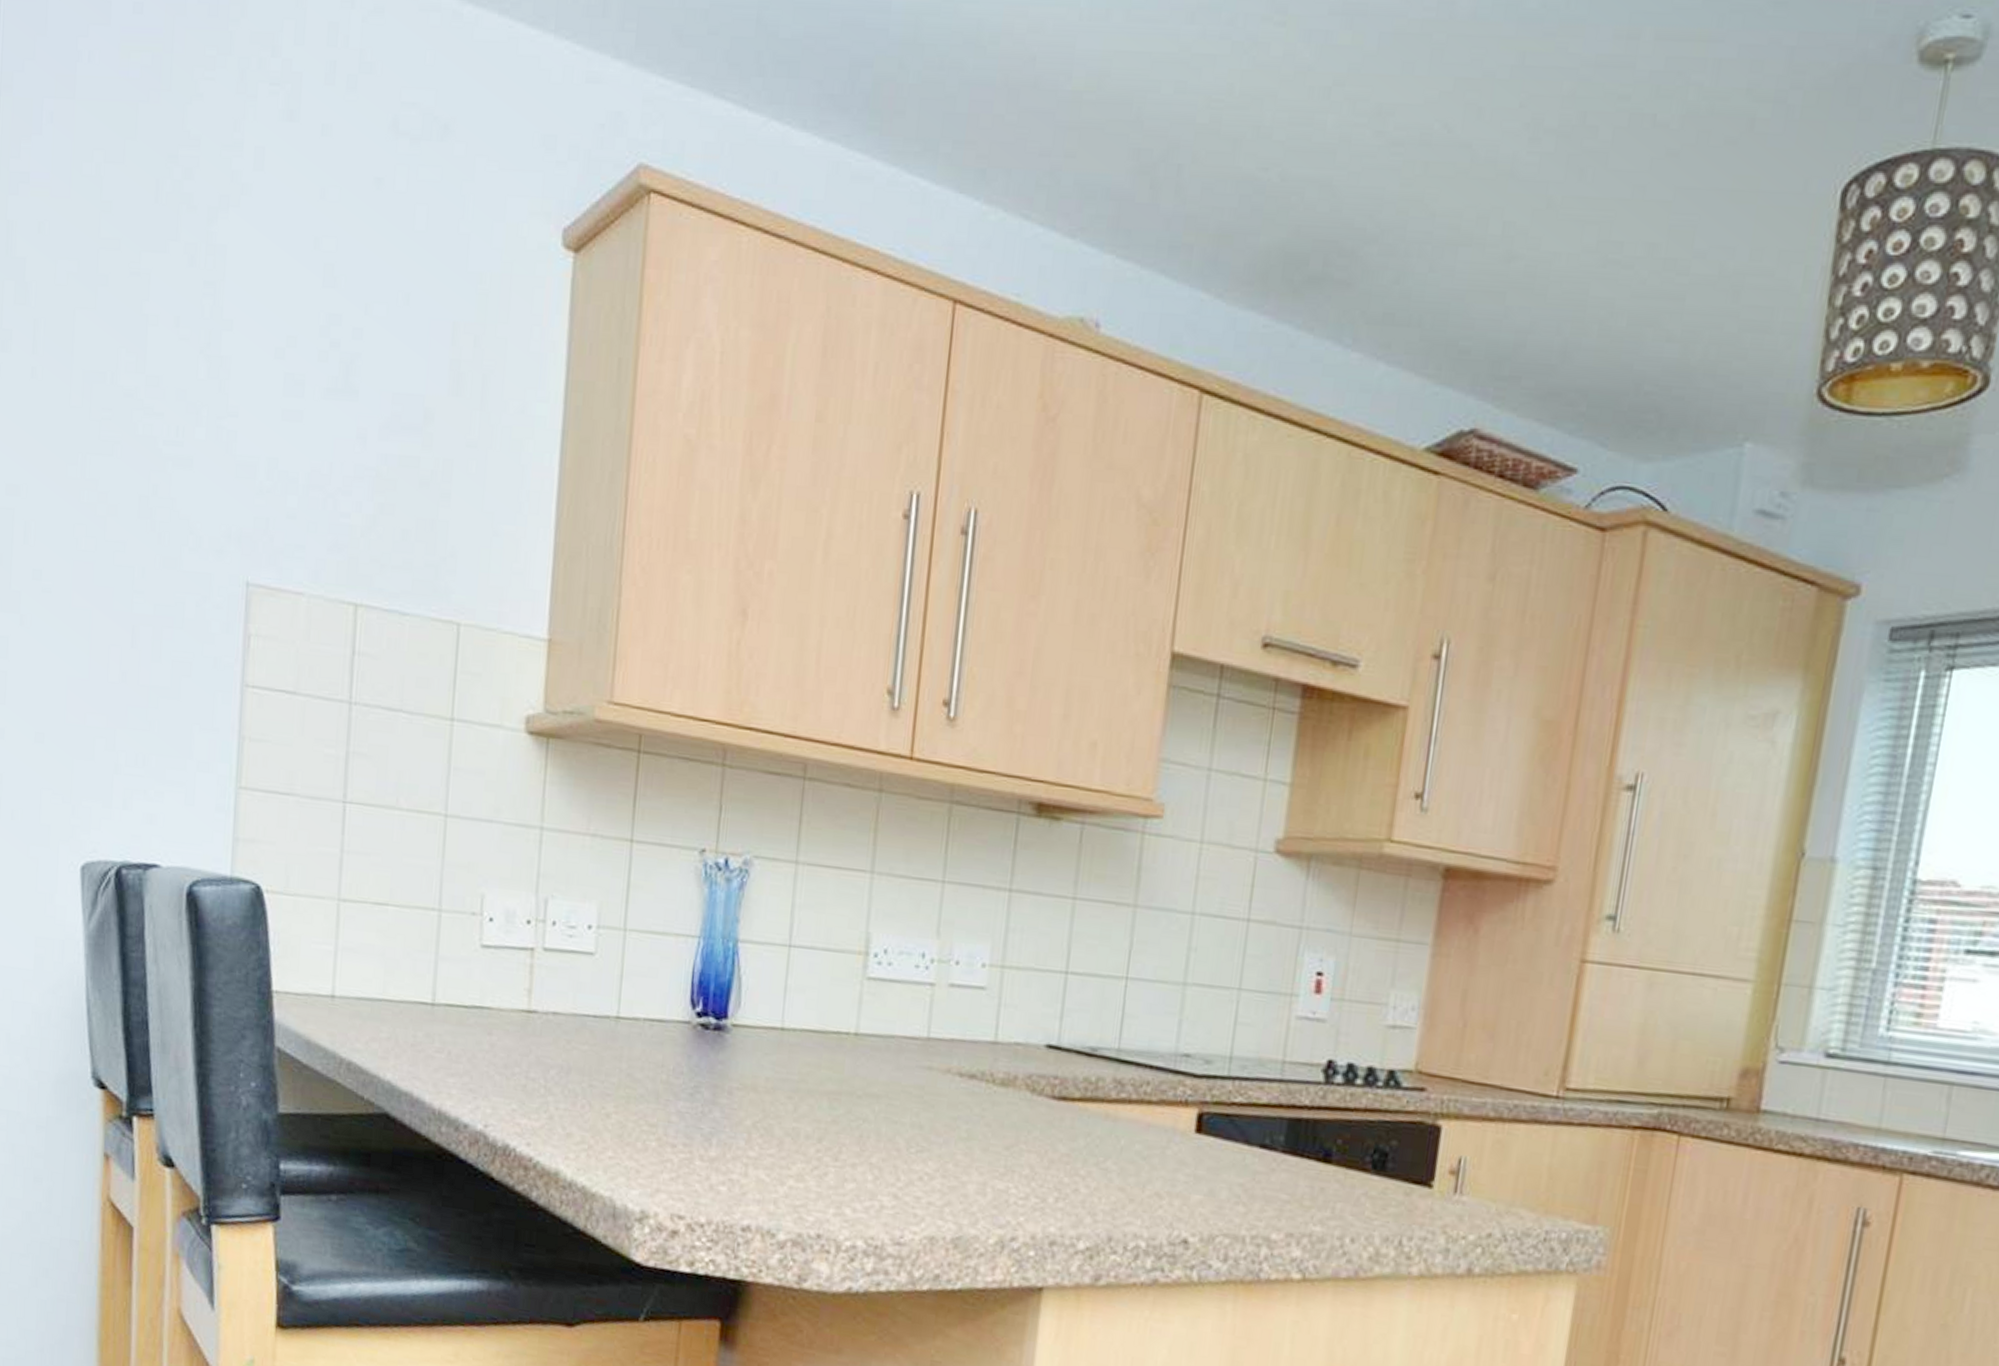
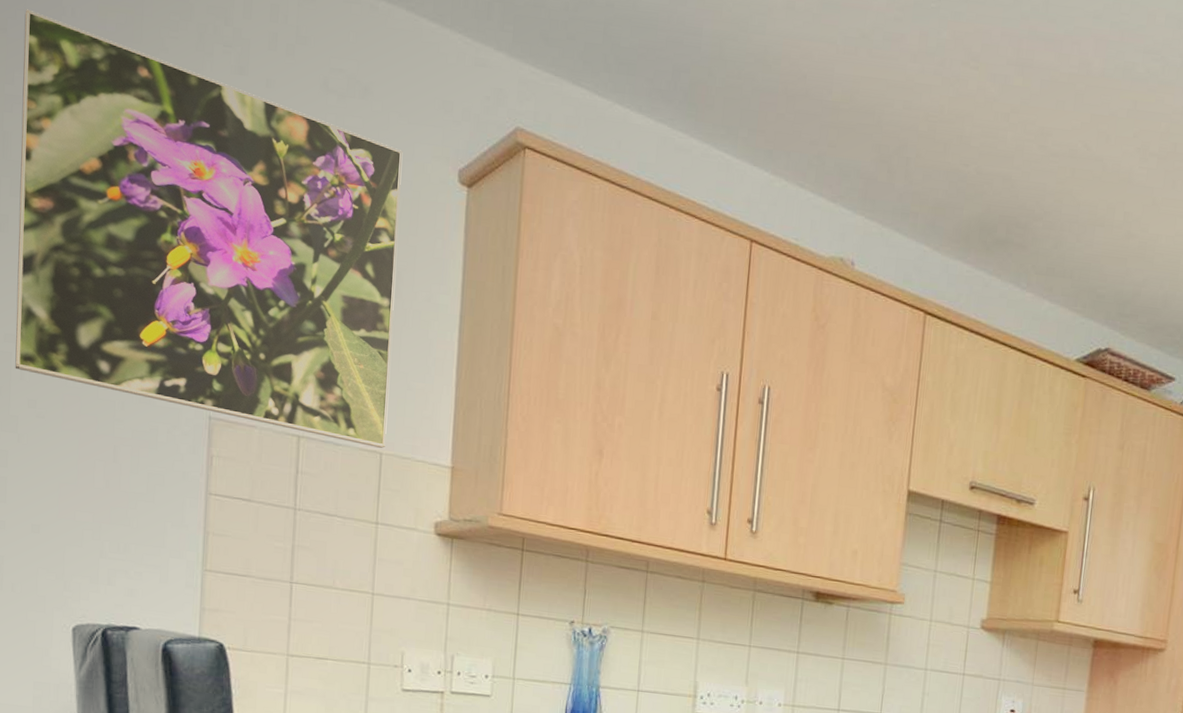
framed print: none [18,57,492,618] -> present [15,9,403,449]

